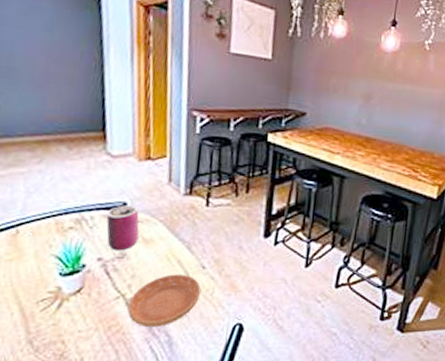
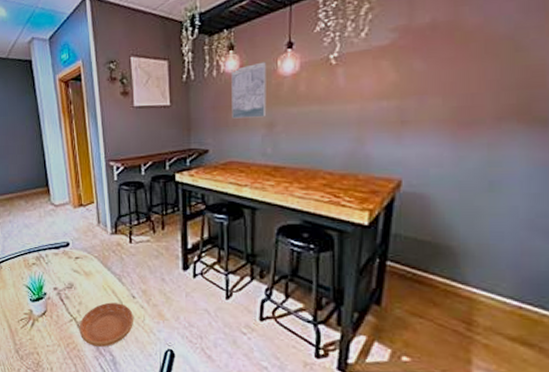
can: present [106,205,140,251] -> none [57,244,81,282]
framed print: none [333,33,372,88] -> present [231,61,267,119]

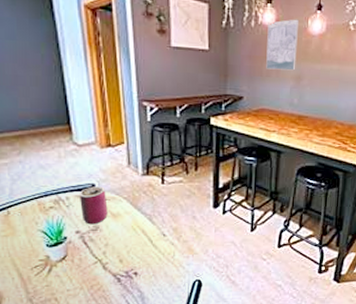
can: none [57,244,81,282] -> present [80,186,108,225]
saucer: present [79,302,133,347] -> none [105,242,163,285]

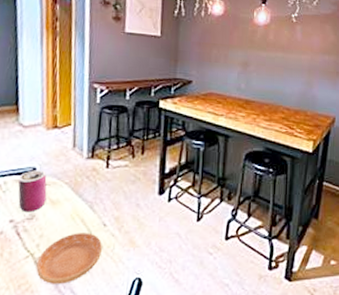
saucer: none [105,242,163,285] -> present [36,233,102,284]
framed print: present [266,19,300,71] -> none [214,10,246,57]

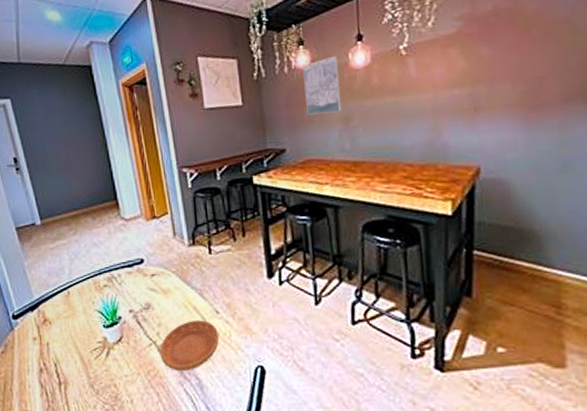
can: present [18,170,47,213] -> none [130,261,158,303]
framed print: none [214,10,246,57] -> present [302,55,342,115]

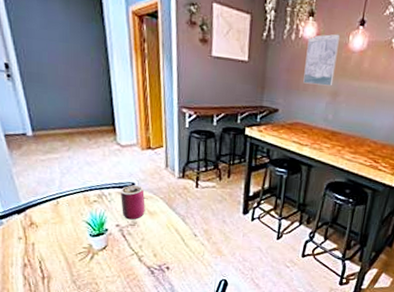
can: none [130,261,158,303] -> present [121,185,145,220]
saucer: present [159,320,219,371] -> none [140,239,194,278]

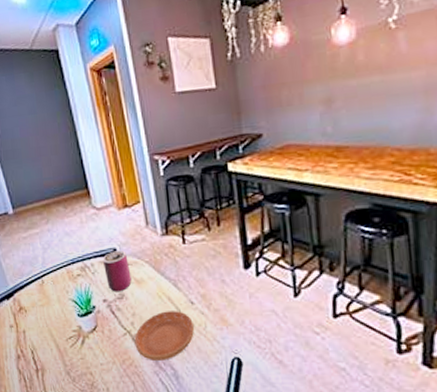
saucer: none [140,239,194,278] -> present [134,311,194,361]
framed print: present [303,33,341,87] -> none [280,31,324,97]

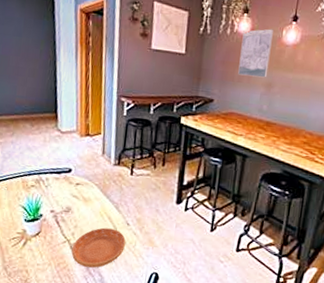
can: present [103,250,132,292] -> none [57,170,81,206]
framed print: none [280,31,324,97] -> present [238,28,274,78]

